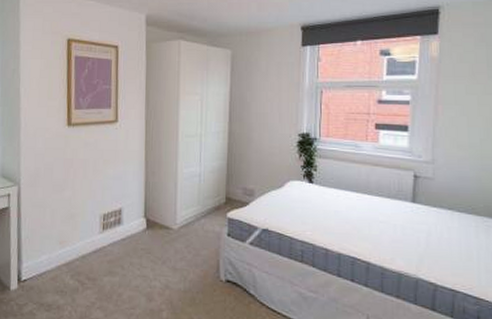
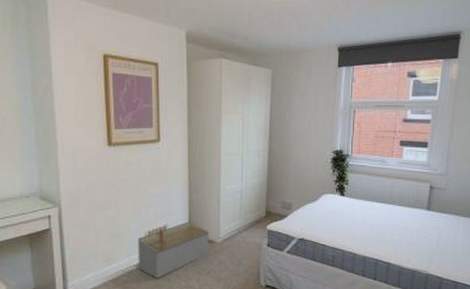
architectural model: none [92,205,166,266] -> present [137,221,210,279]

